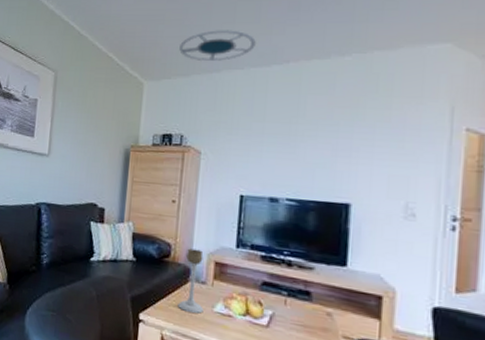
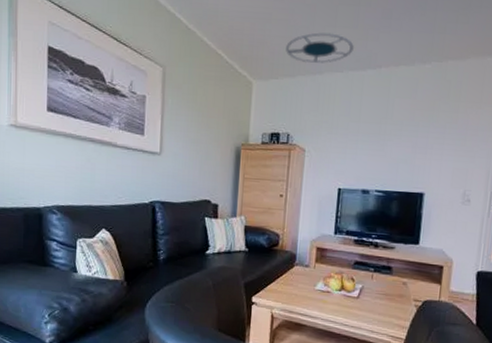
candle holder: present [178,248,204,314] -> none [285,237,307,293]

